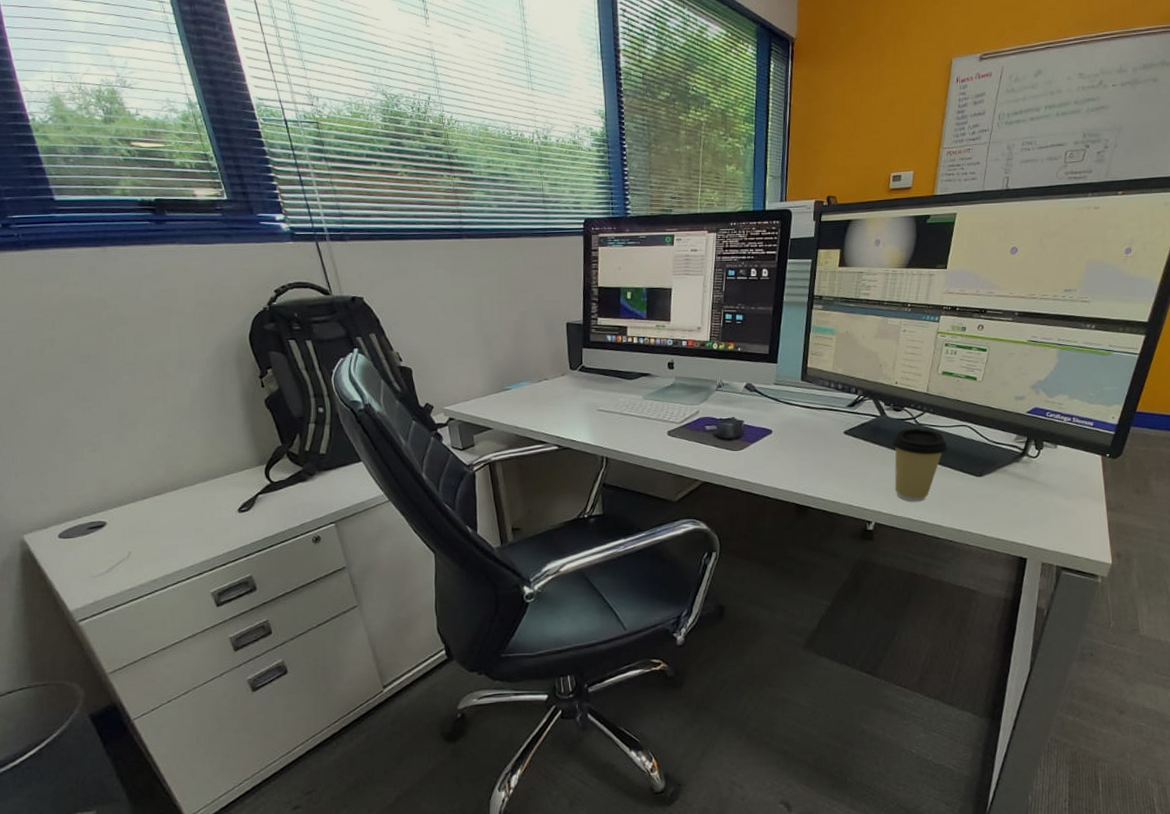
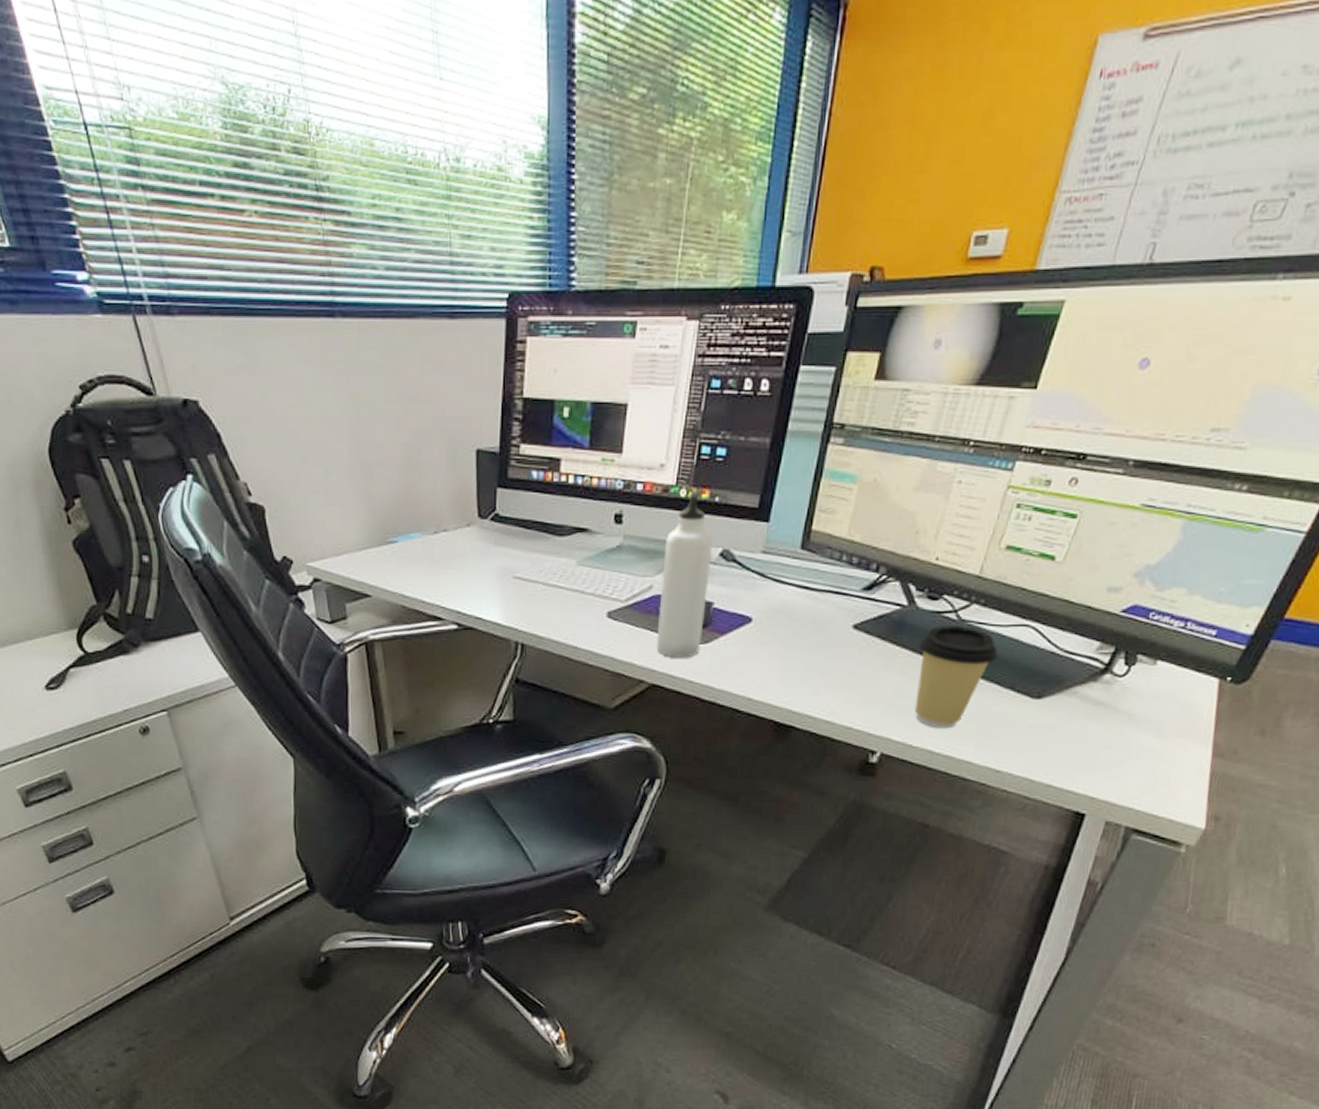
water bottle: none [704,344,739,462] -> present [656,490,713,658]

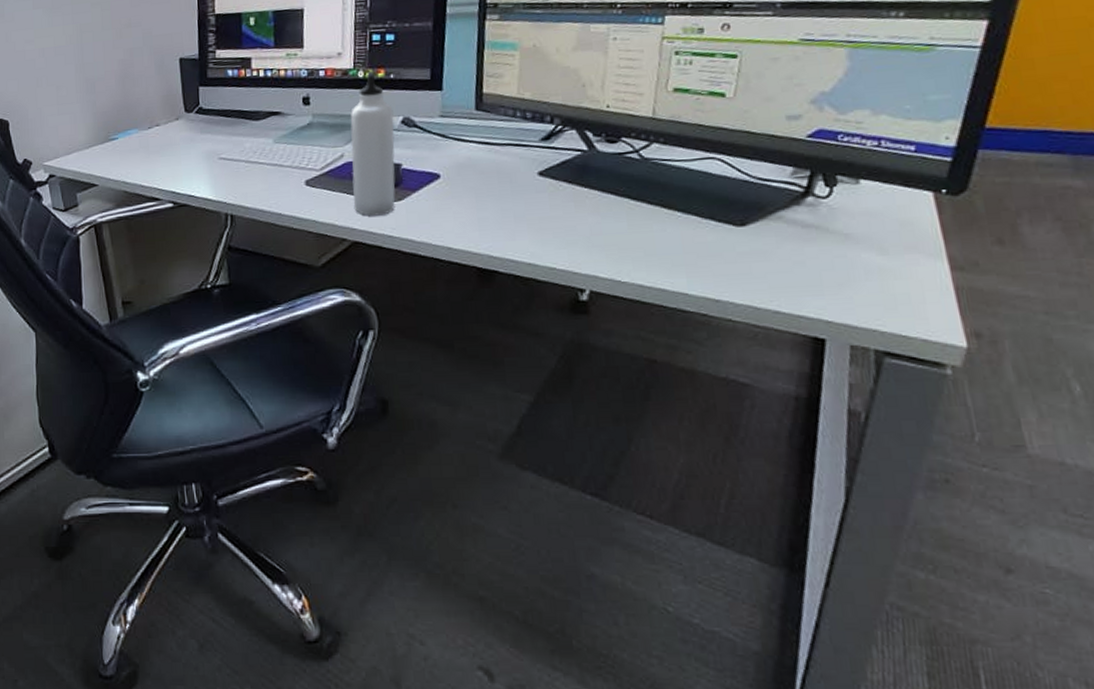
coffee cup: present [914,625,998,729] -> none [606,163,690,263]

